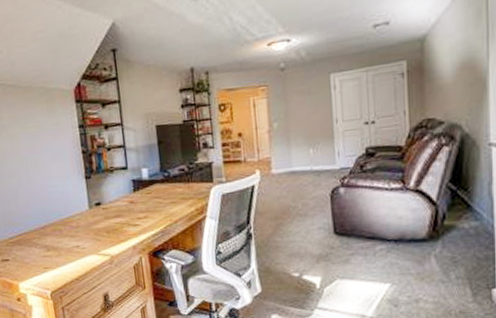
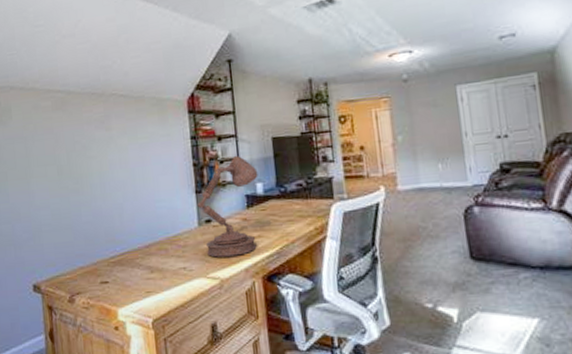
desk lamp: none [87,143,144,237] -> present [197,156,258,258]

